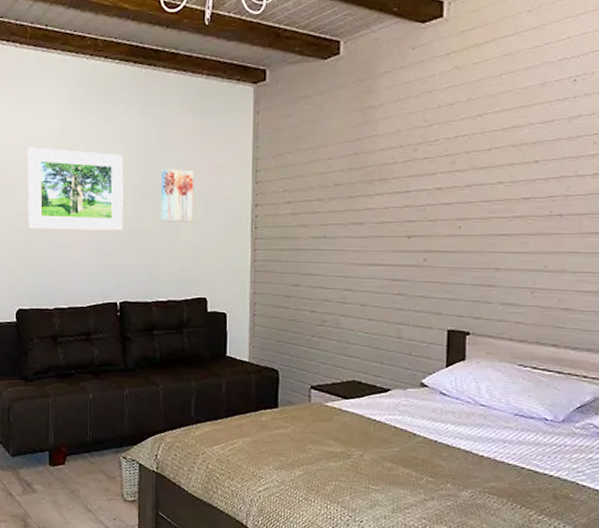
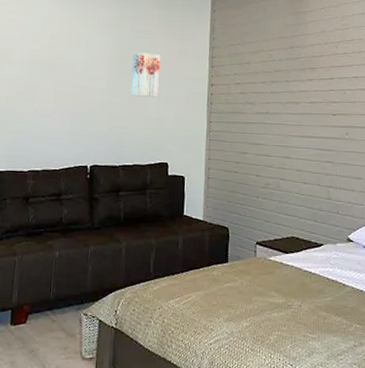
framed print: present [27,147,124,231] -> none [11,28,101,103]

